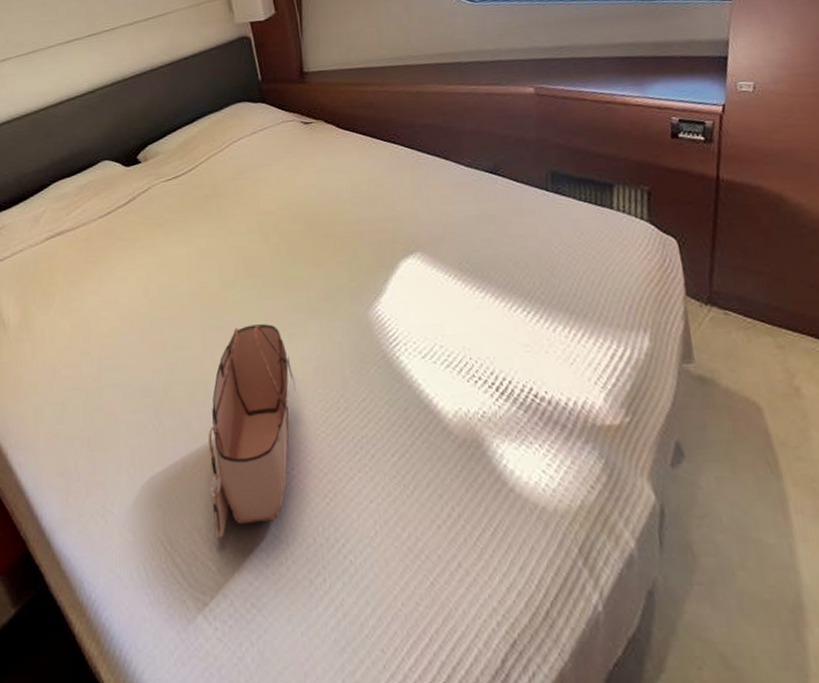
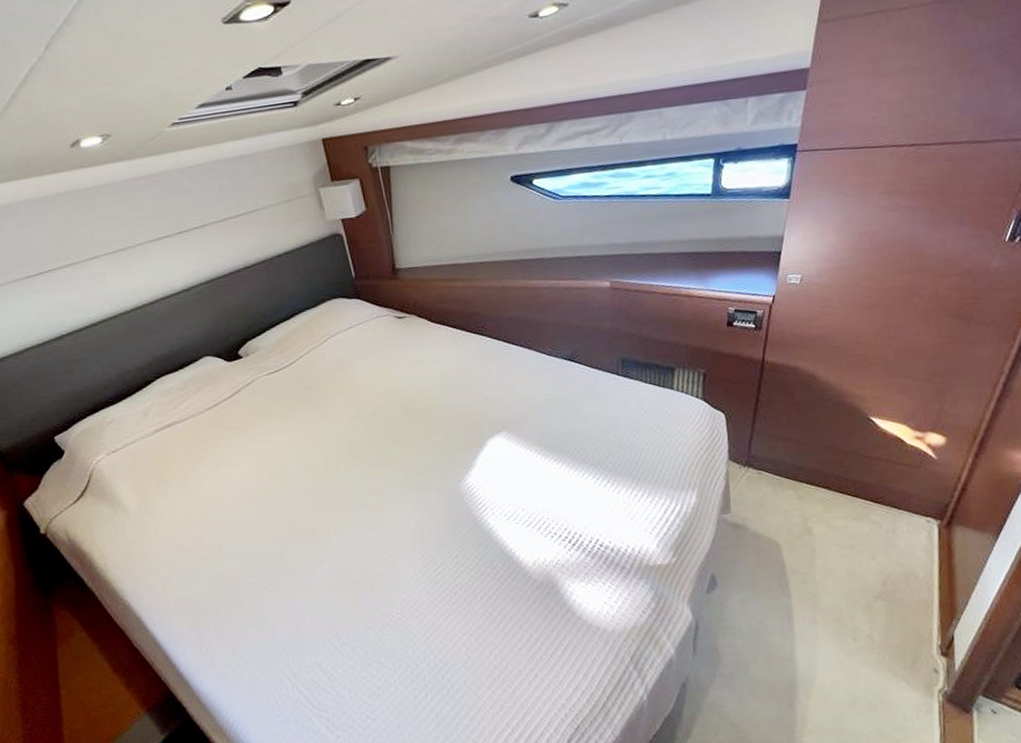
tote bag: present [208,324,296,538] -> none [322,497,398,670]

